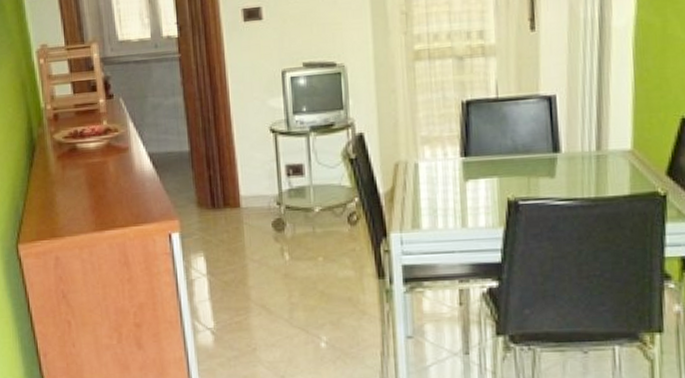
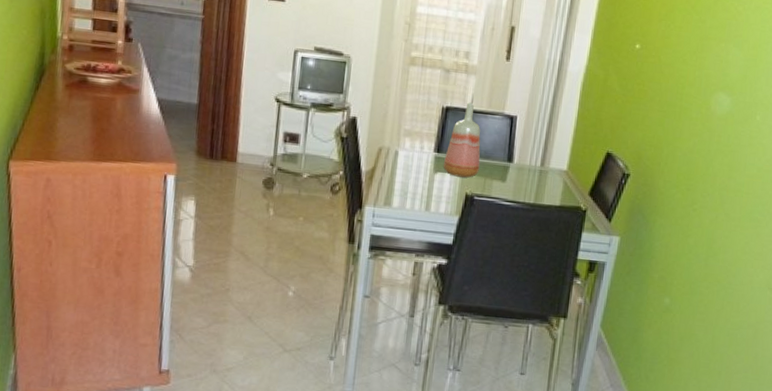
vase: none [474,90,520,181] -> present [443,102,481,178]

